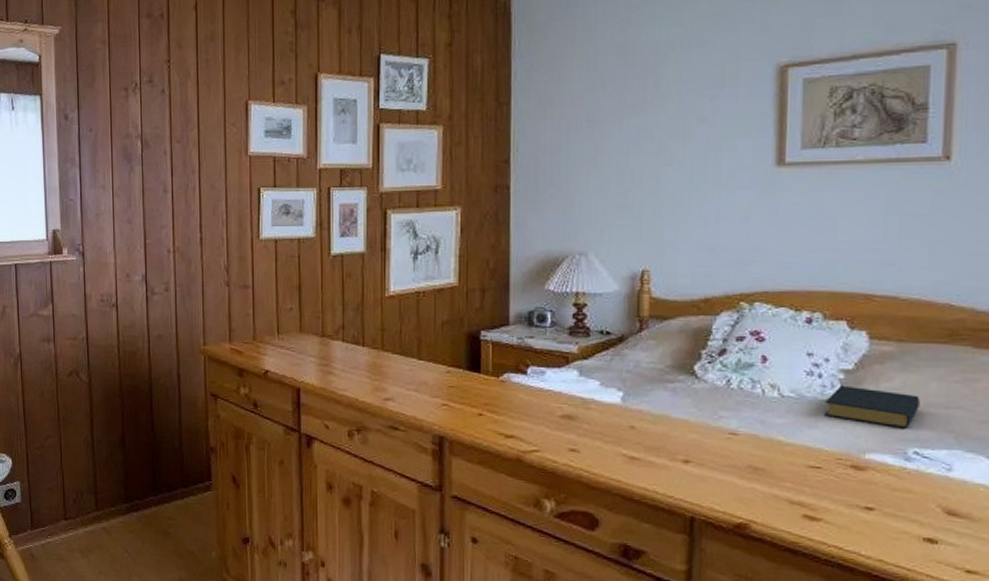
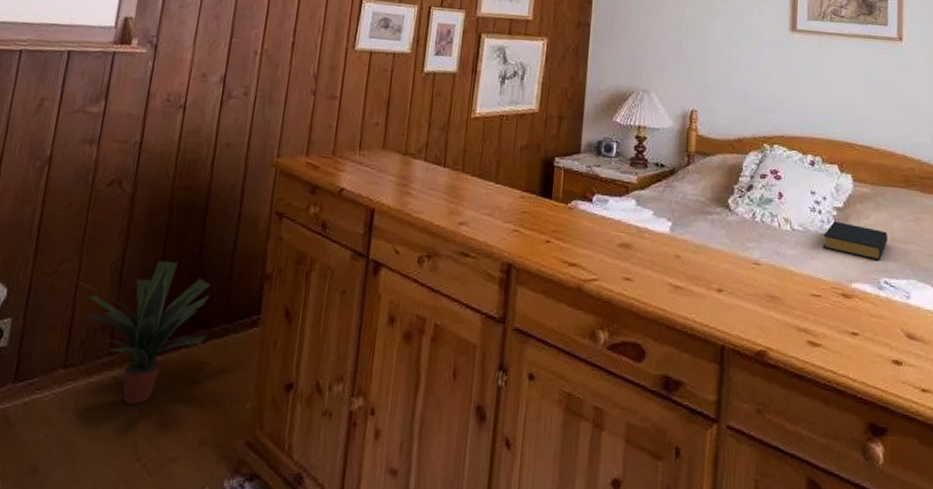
potted plant: none [59,436,171,549] -> present [75,260,211,404]

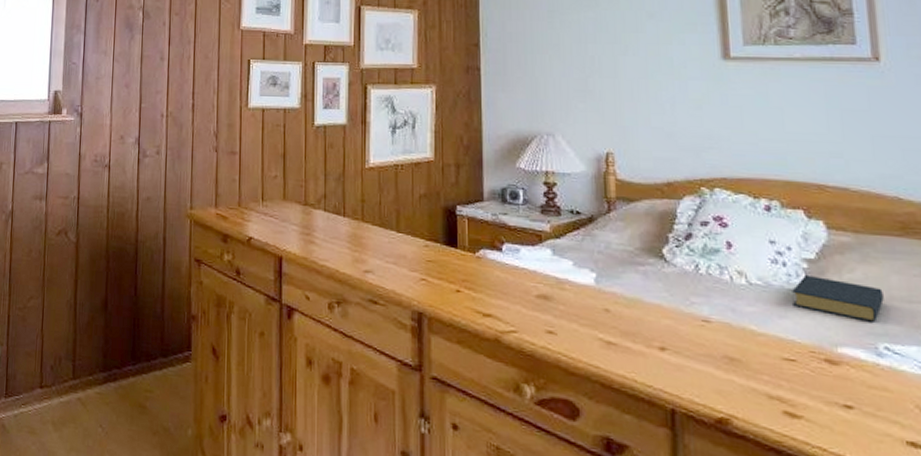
potted plant: present [75,260,211,404] -> none [41,299,149,423]

